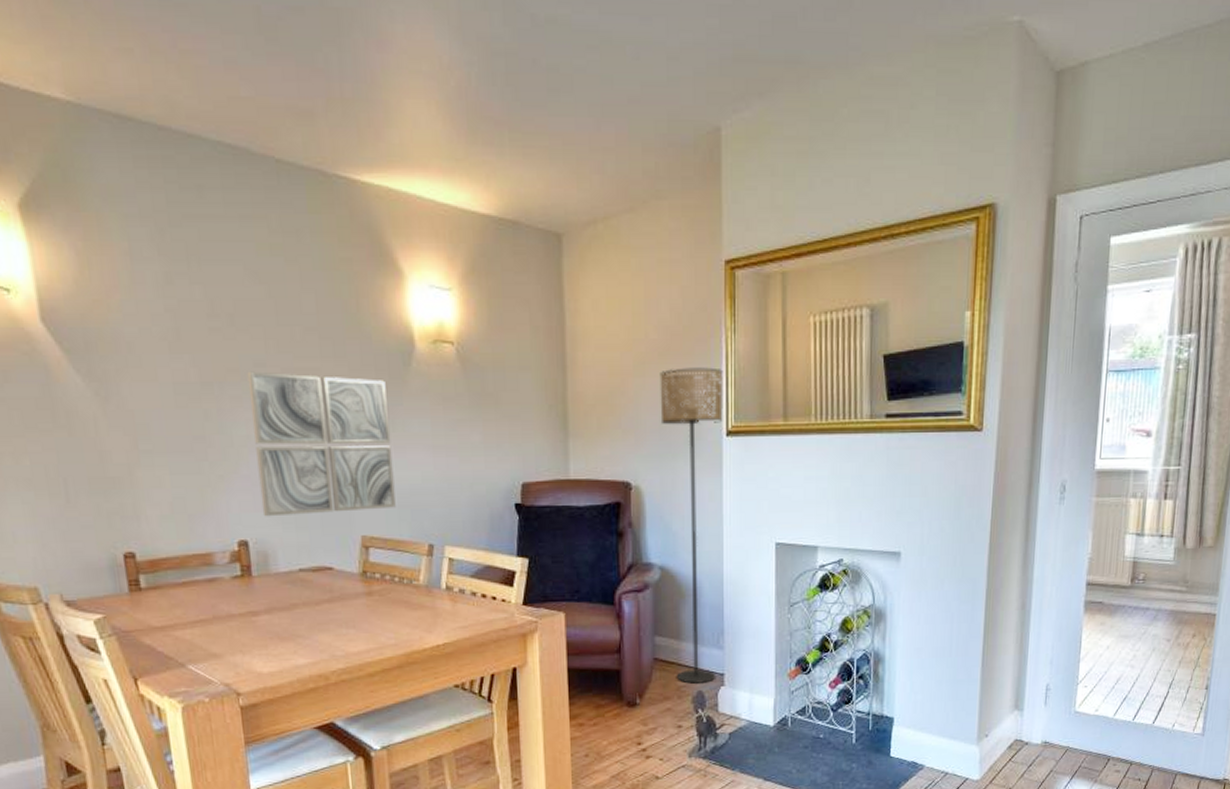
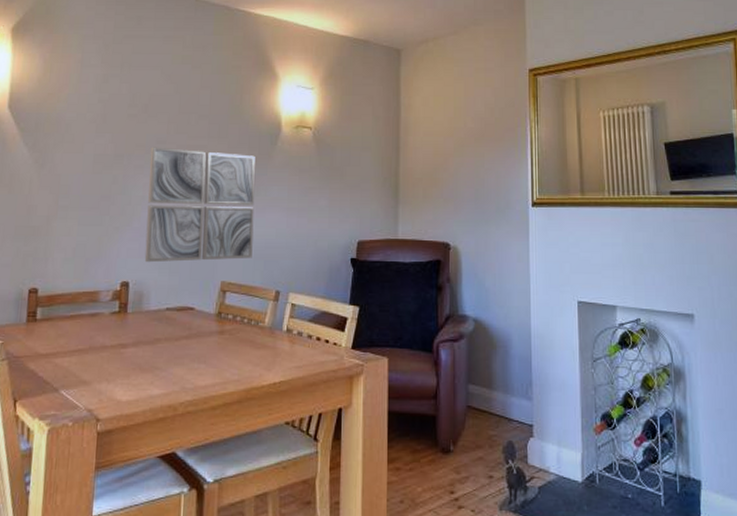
floor lamp: present [660,367,723,685] -> none [476,150,529,435]

